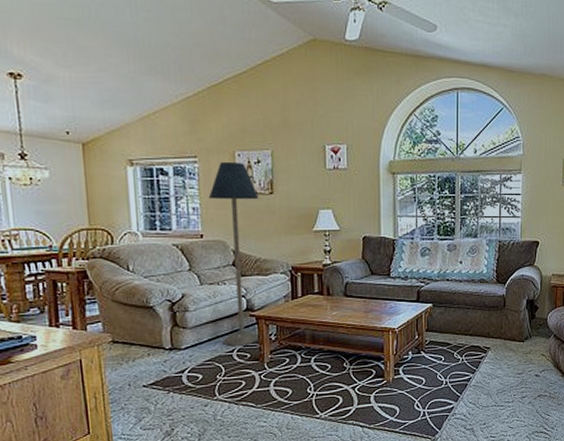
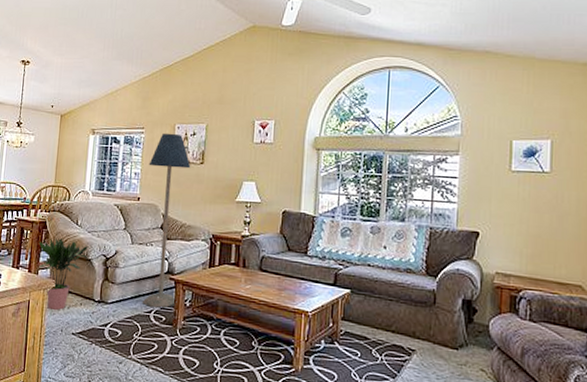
potted plant: none [80,286,150,365] -> present [39,237,89,310]

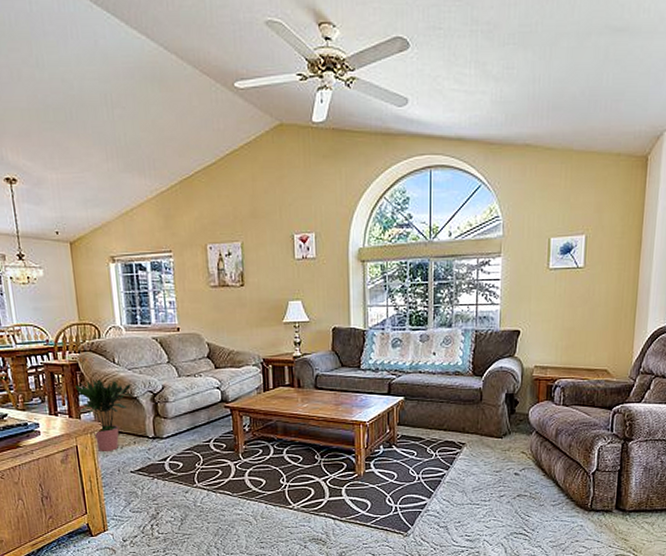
floor lamp: present [143,133,191,308] -> none [183,254,235,436]

